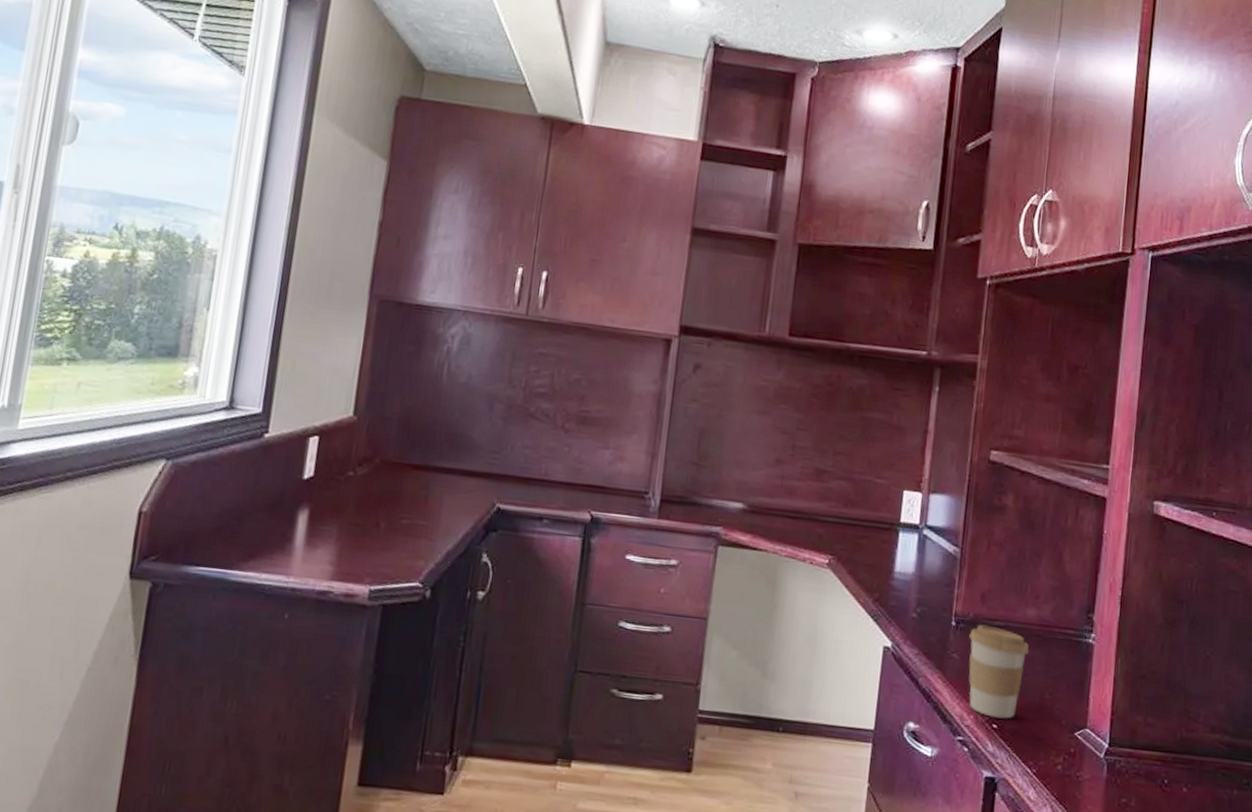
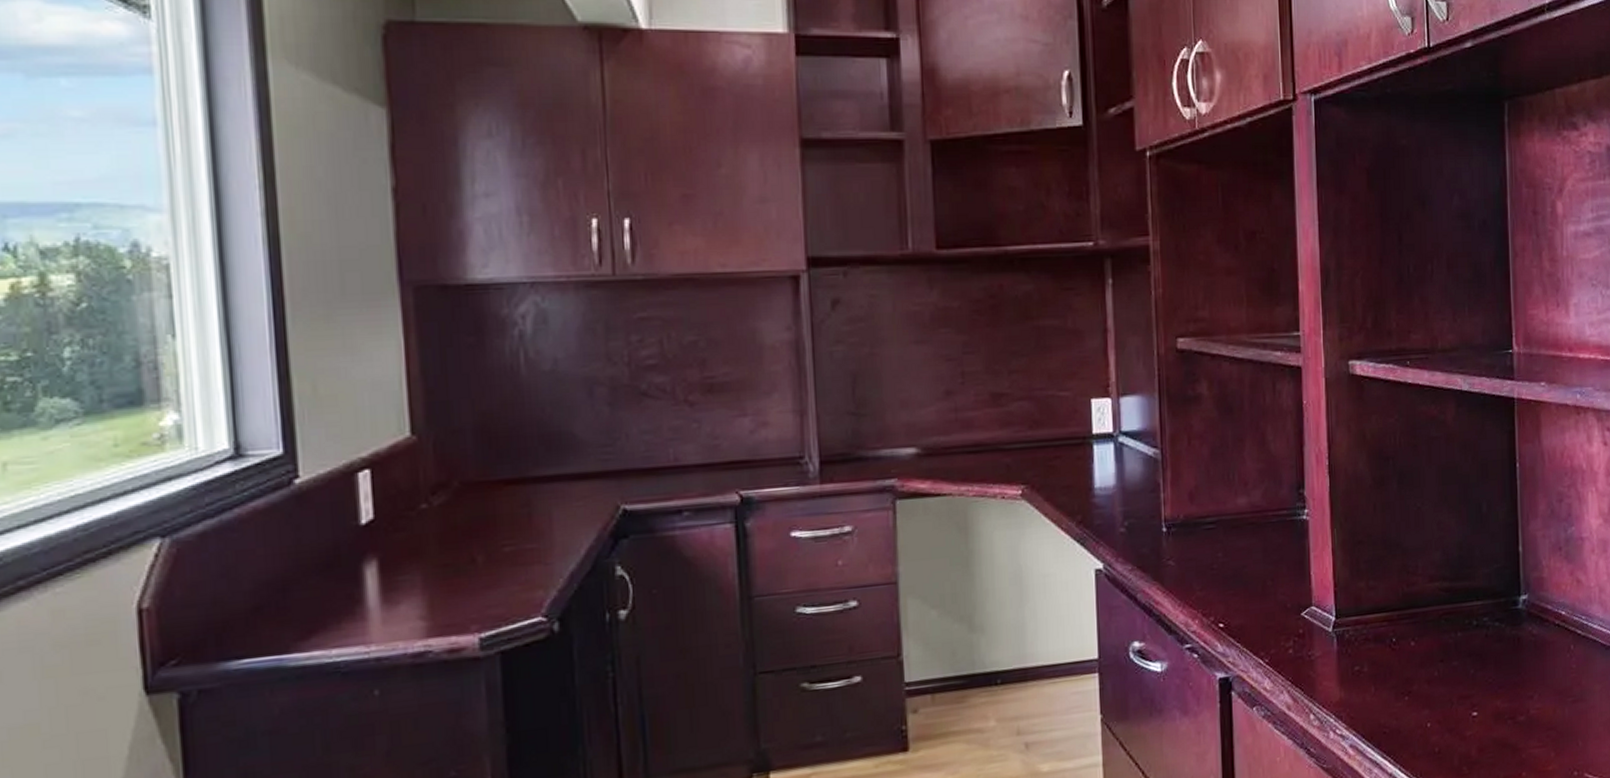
coffee cup: present [968,624,1029,719] -> none [1182,523,1245,617]

